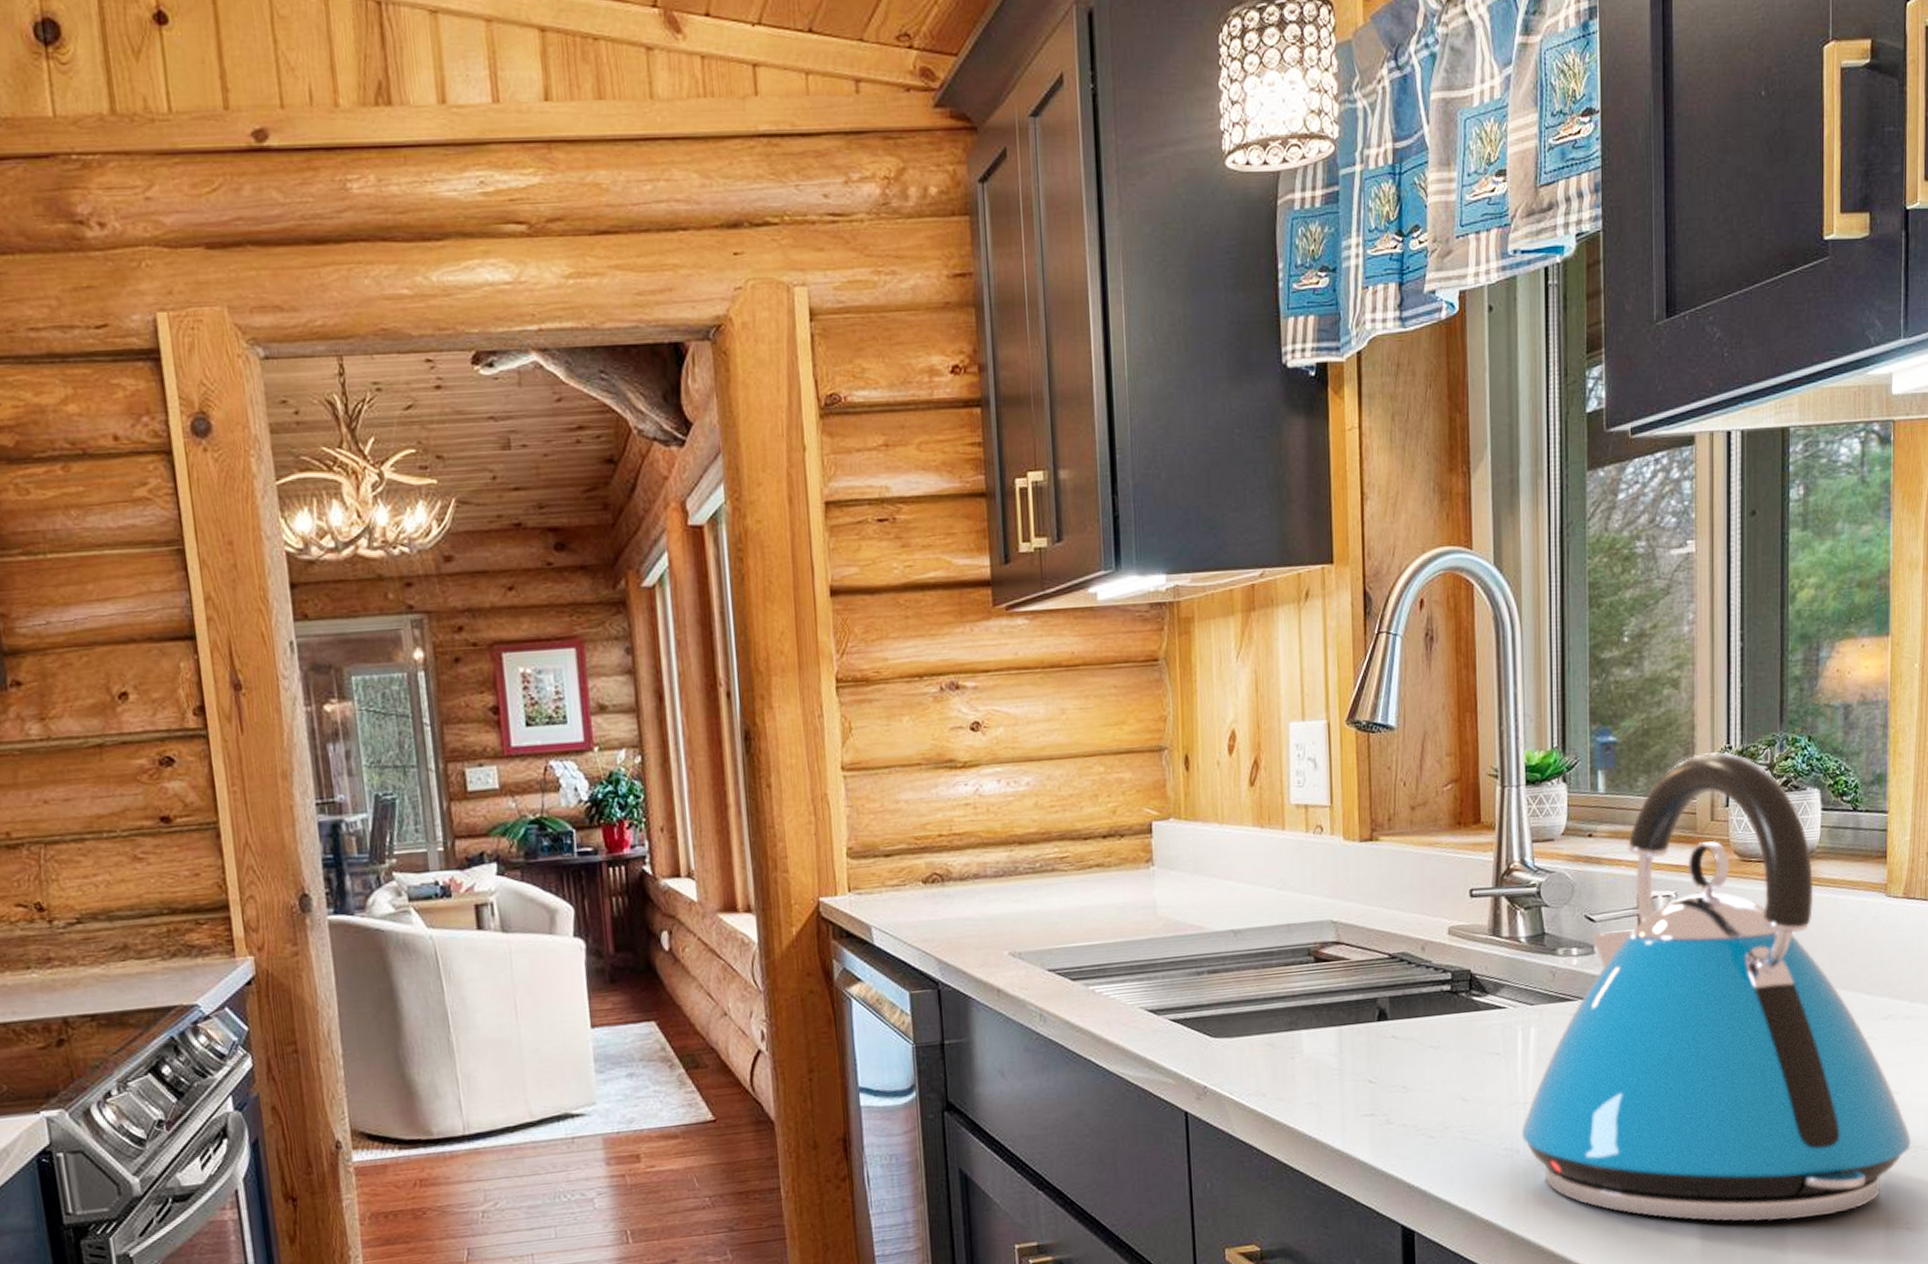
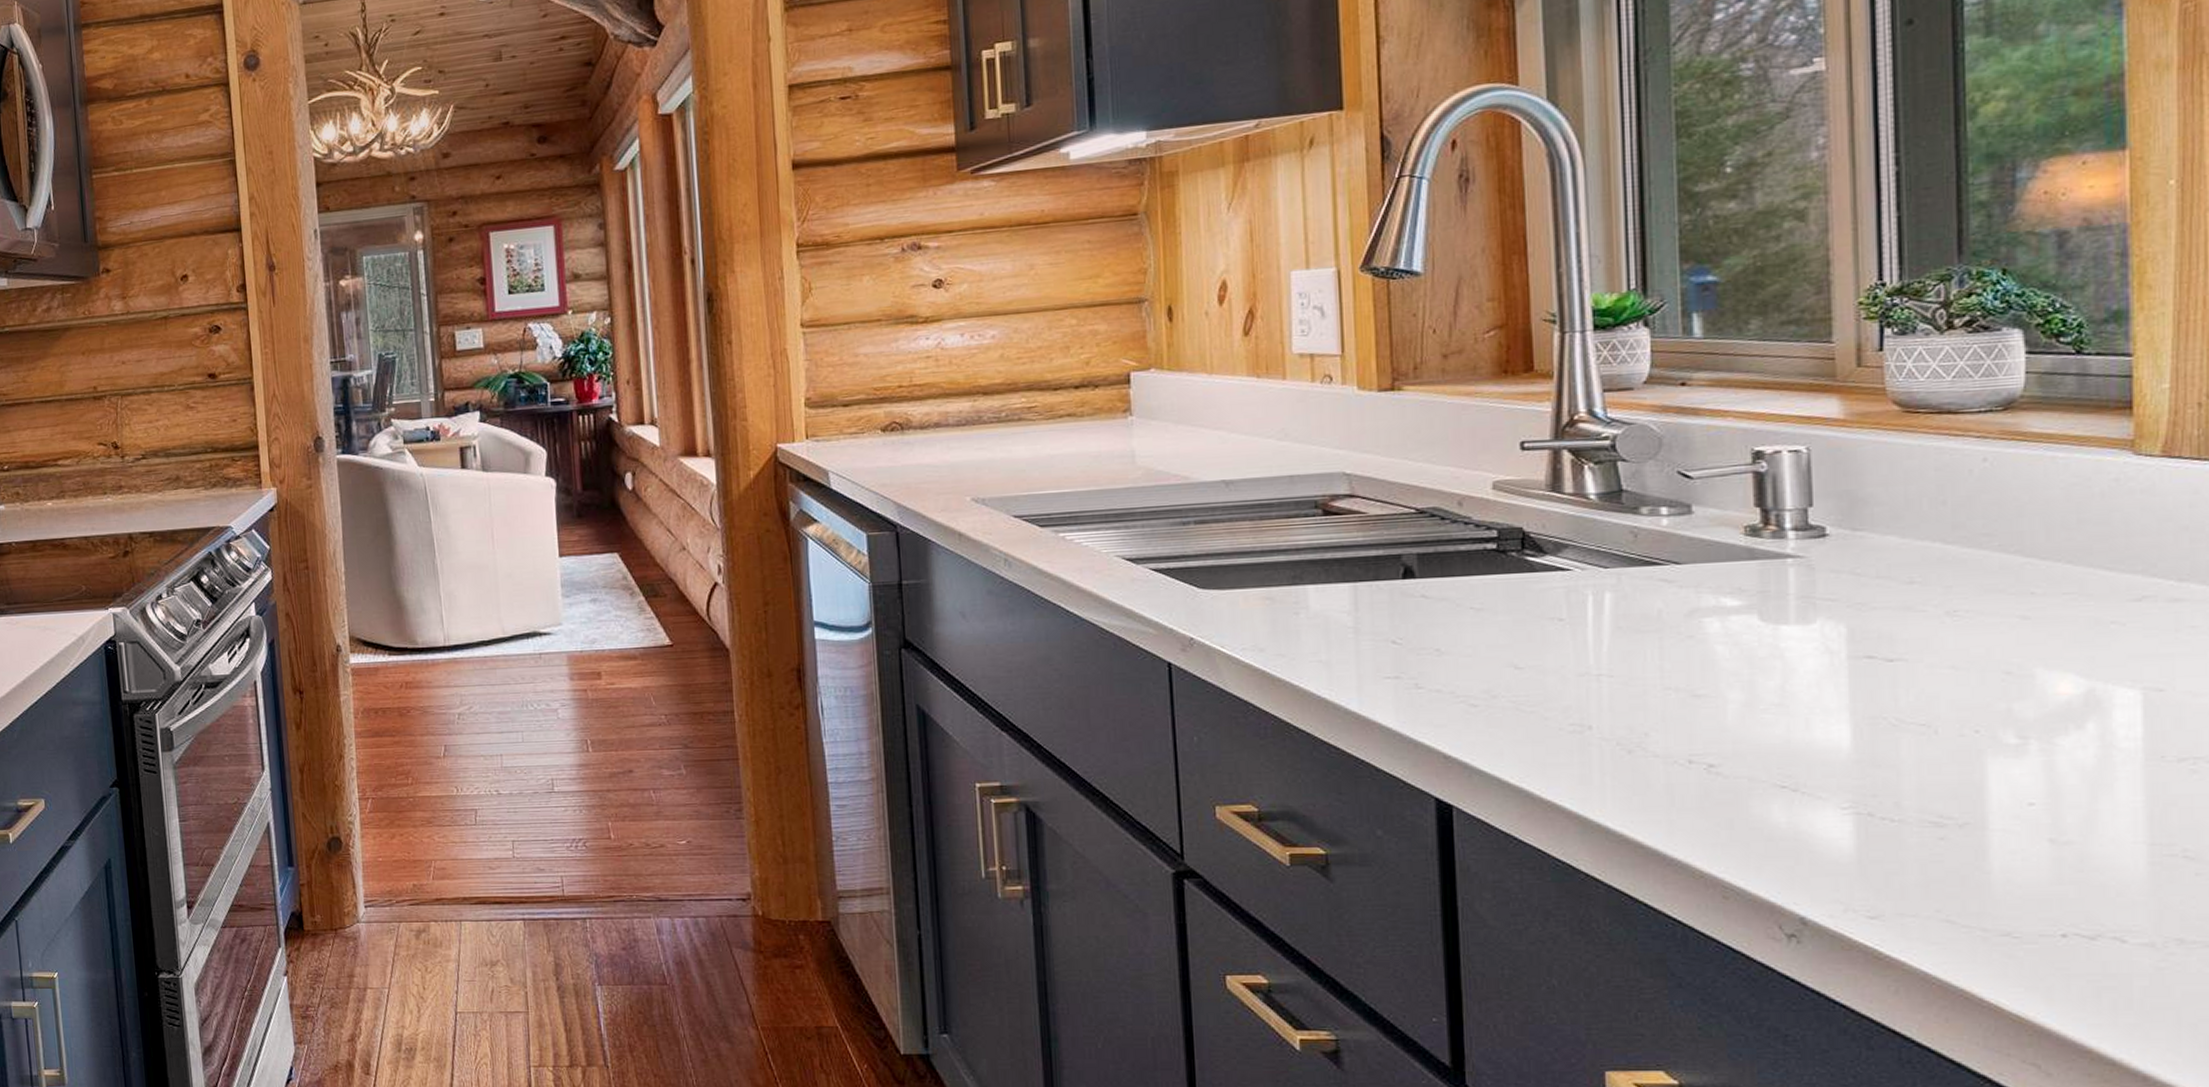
kettle: present [1522,751,1912,1222] -> none [1595,289,2189,834]

